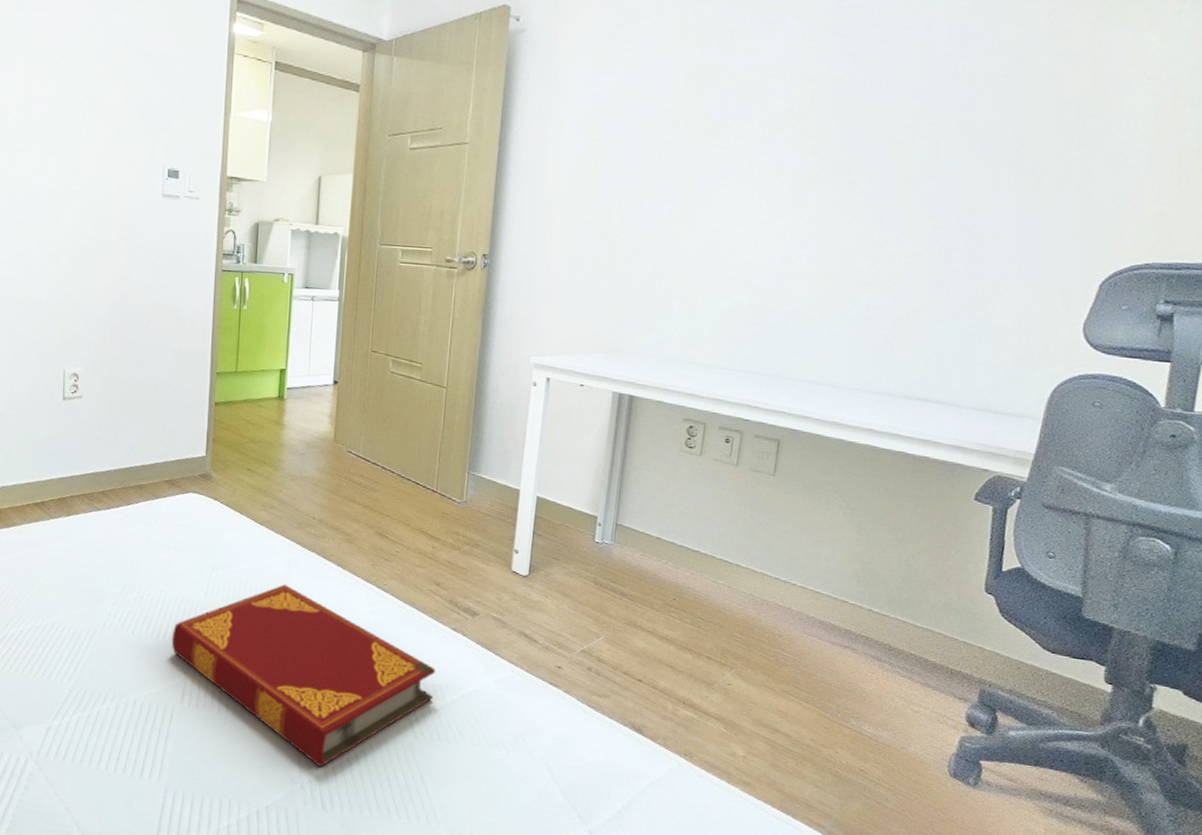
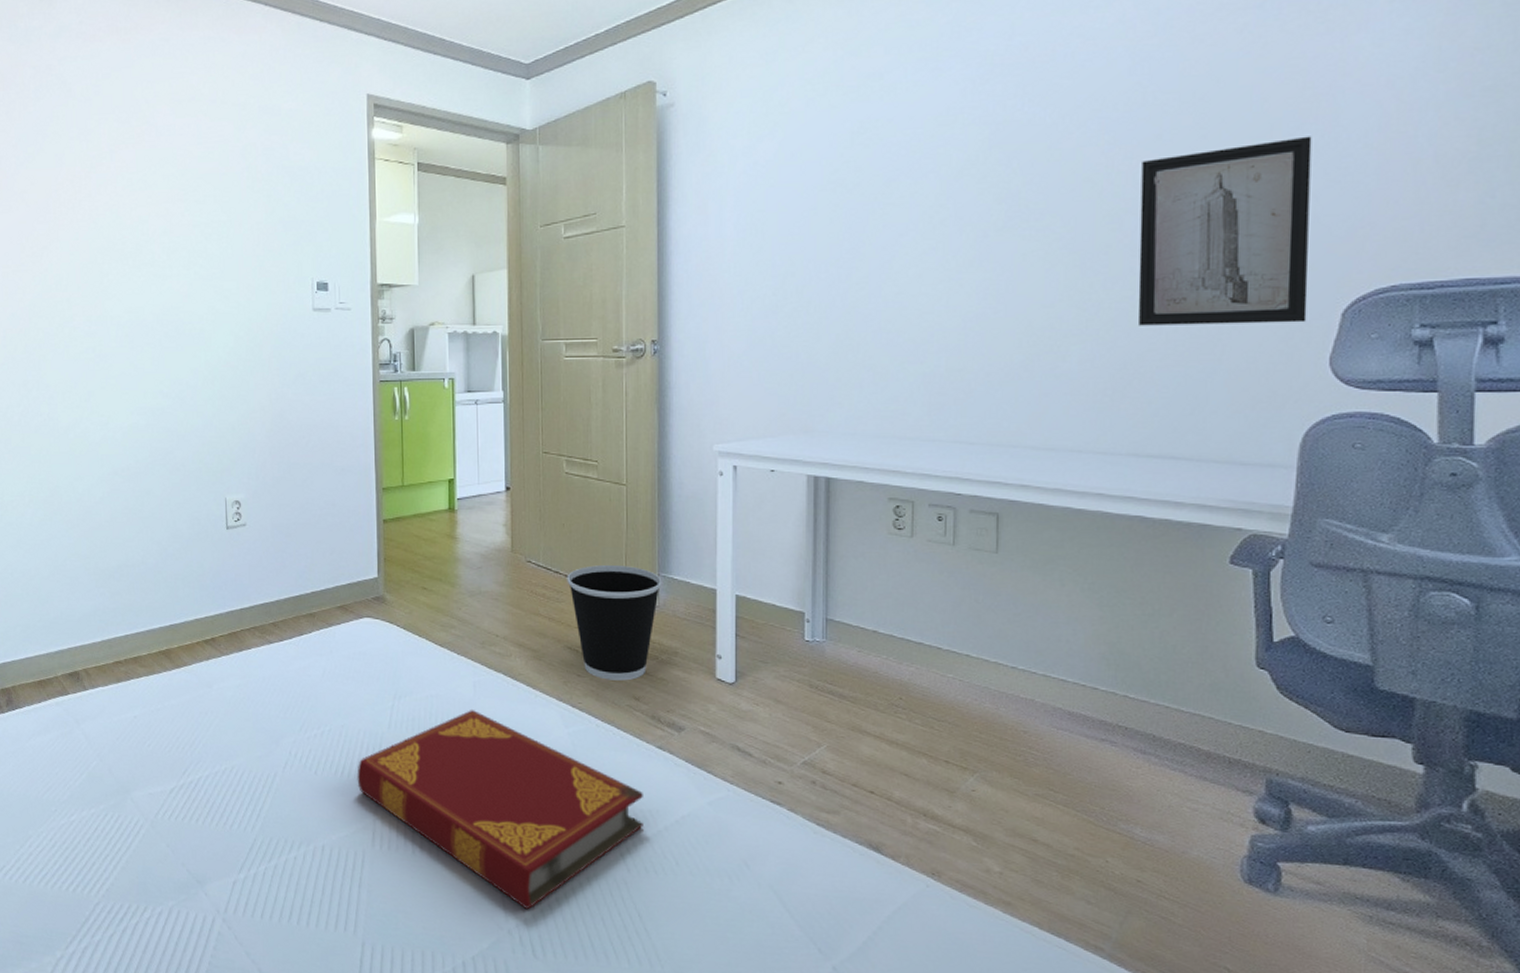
wastebasket: none [383,460,471,568] -> present [567,564,662,681]
wall art: none [923,120,1097,290] -> present [1138,136,1312,326]

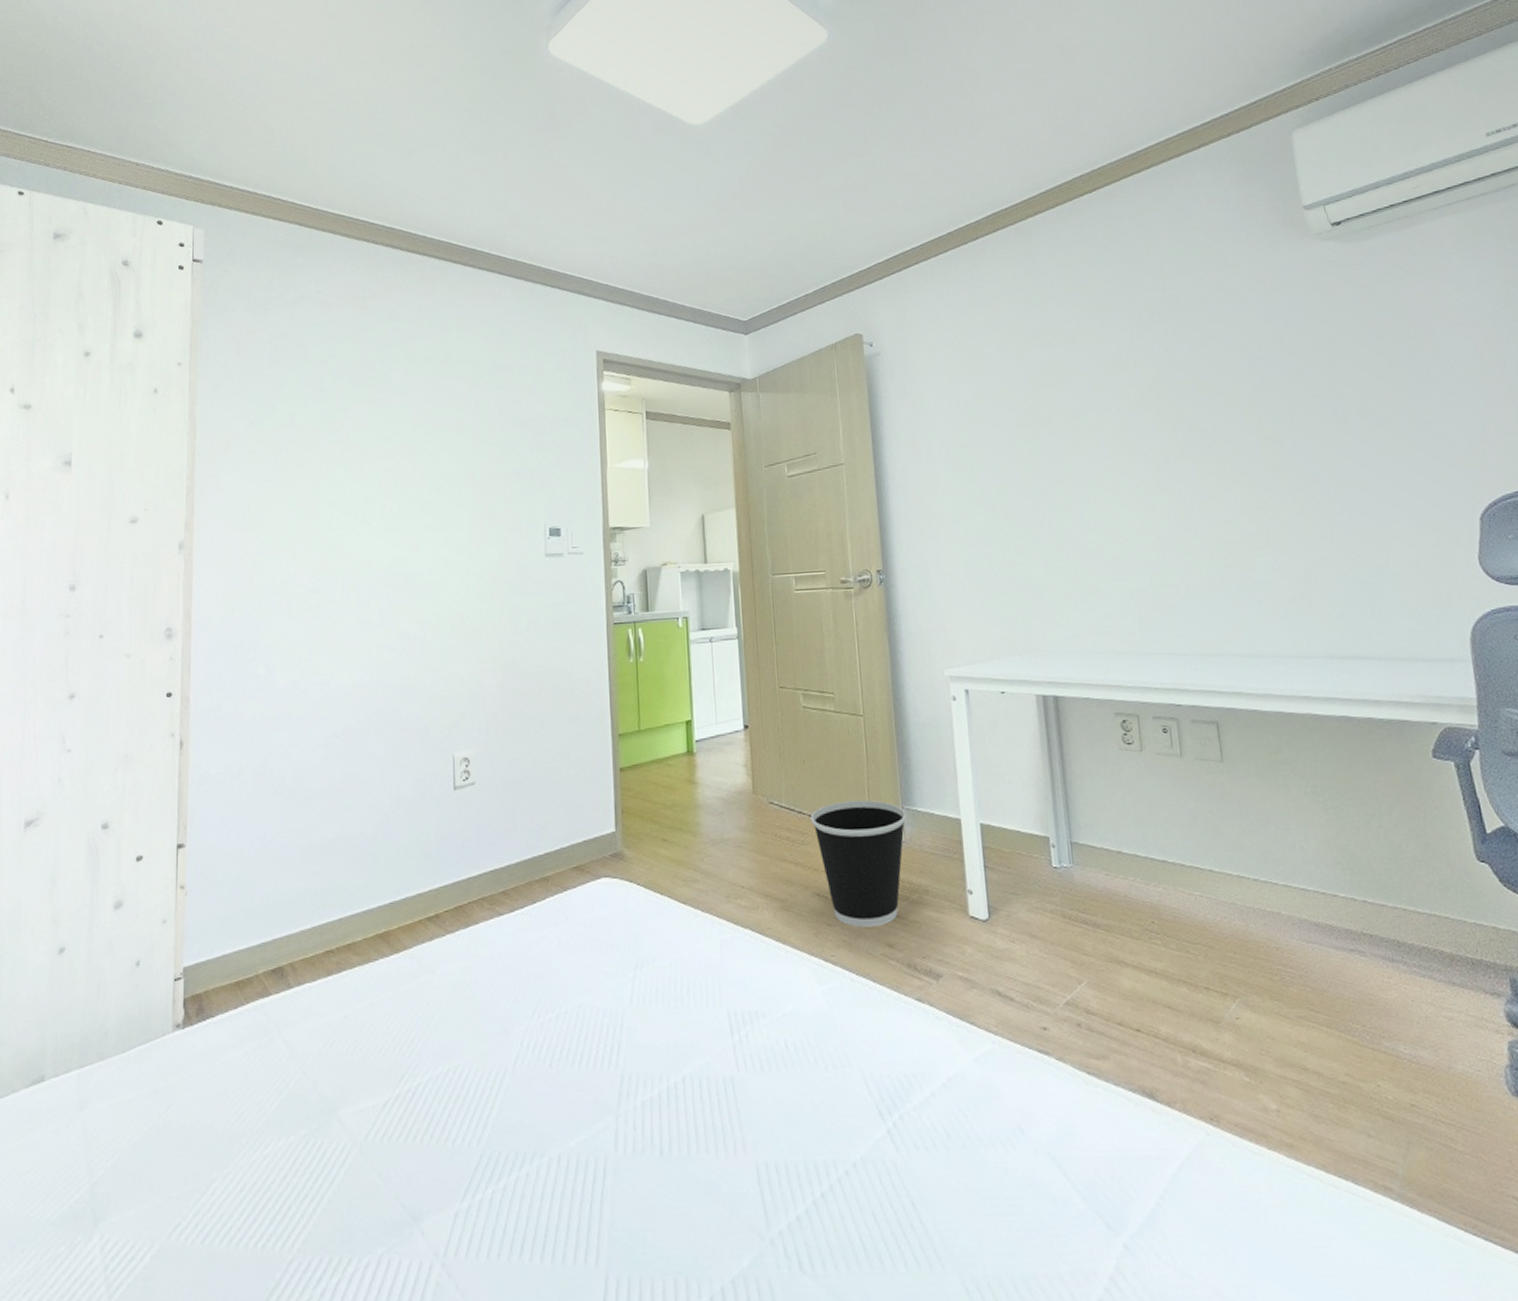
hardback book: present [357,710,643,910] -> none [596,974,909,1212]
wall art: present [1138,136,1312,326] -> none [1289,367,1452,537]

